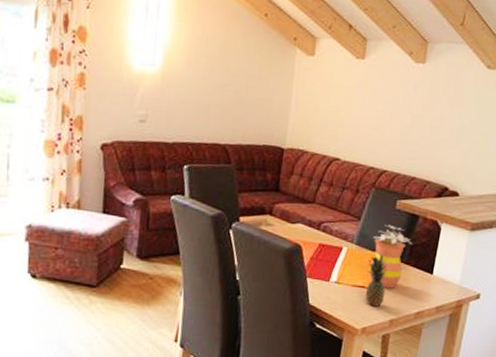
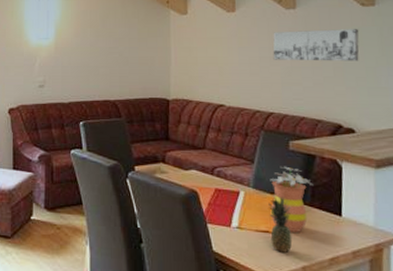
wall art: none [395,86,481,125] -> present [273,29,359,61]

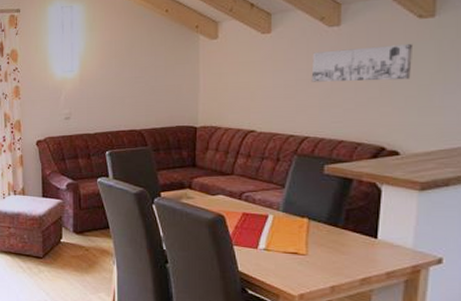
fruit: present [268,195,293,253] -> none [298,218,323,273]
flowerpot: present [270,166,314,232] -> none [300,190,348,254]

